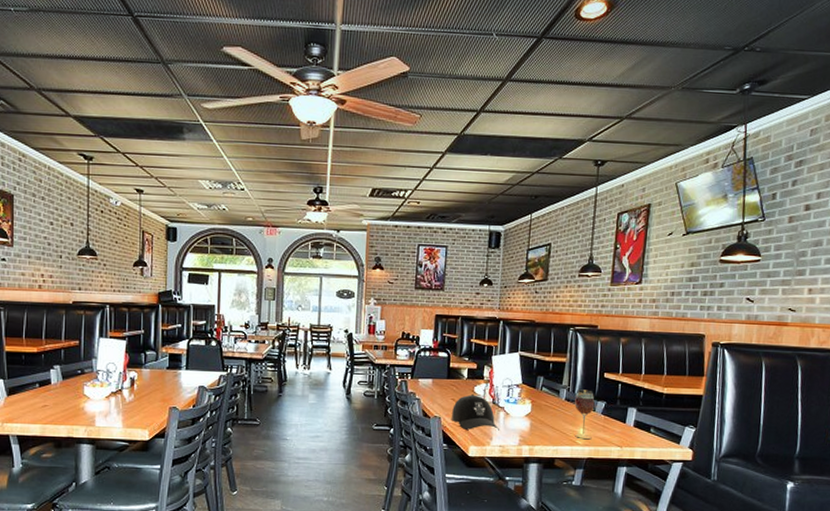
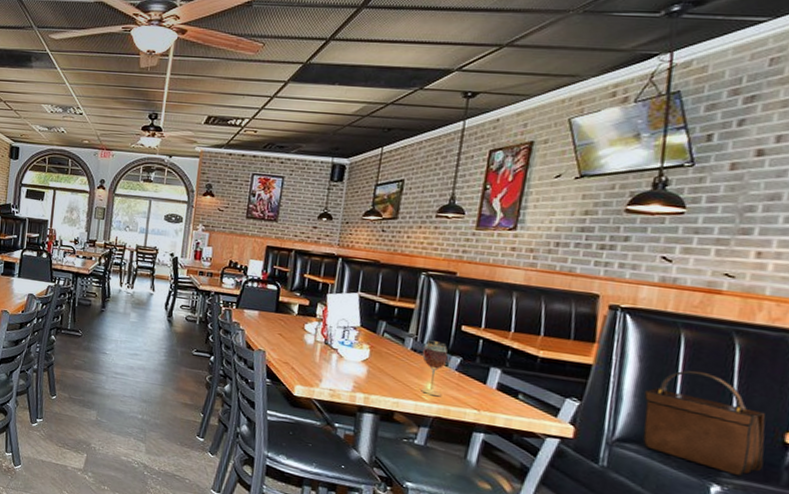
baseball cap: present [452,394,499,431] -> none [277,331,331,373]
handbag: none [739,390,820,472] -> present [642,370,766,477]

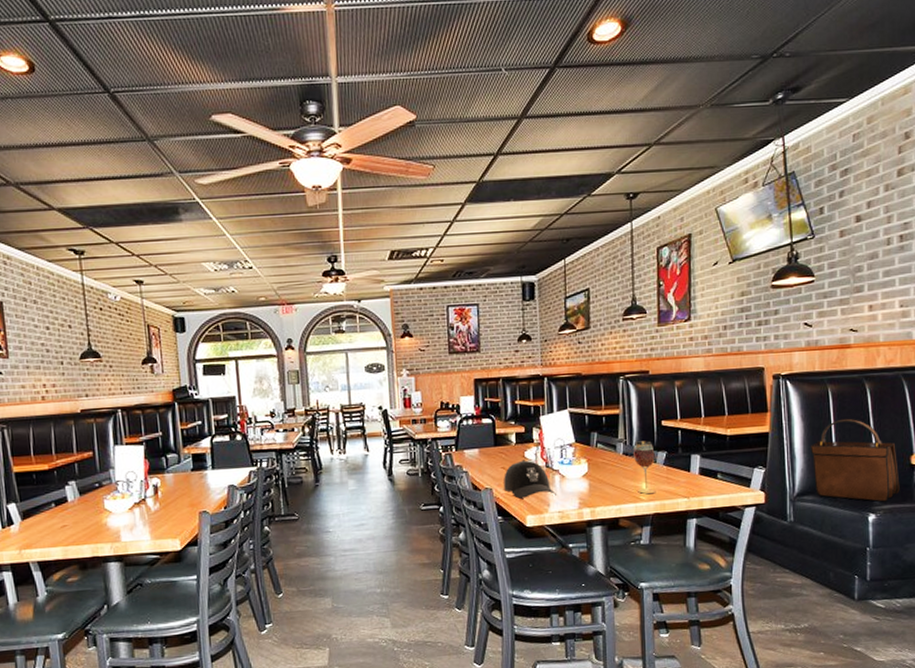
baseball cap: none [277,331,331,373] -> present [504,460,556,499]

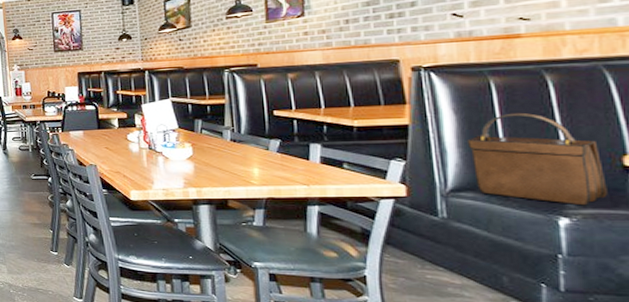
baseball cap: present [504,460,556,499] -> none [107,142,160,175]
wineglass: present [633,440,656,494] -> none [242,129,270,179]

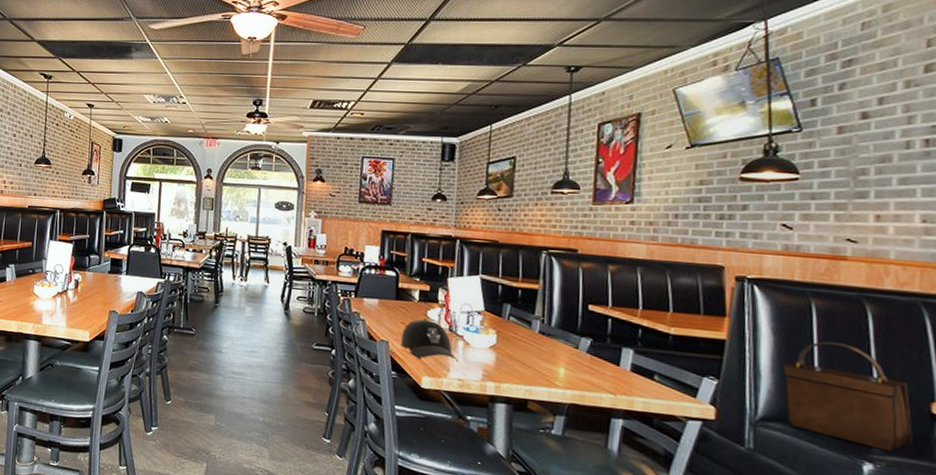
baseball cap: none [107,142,160,175] -> present [401,318,458,362]

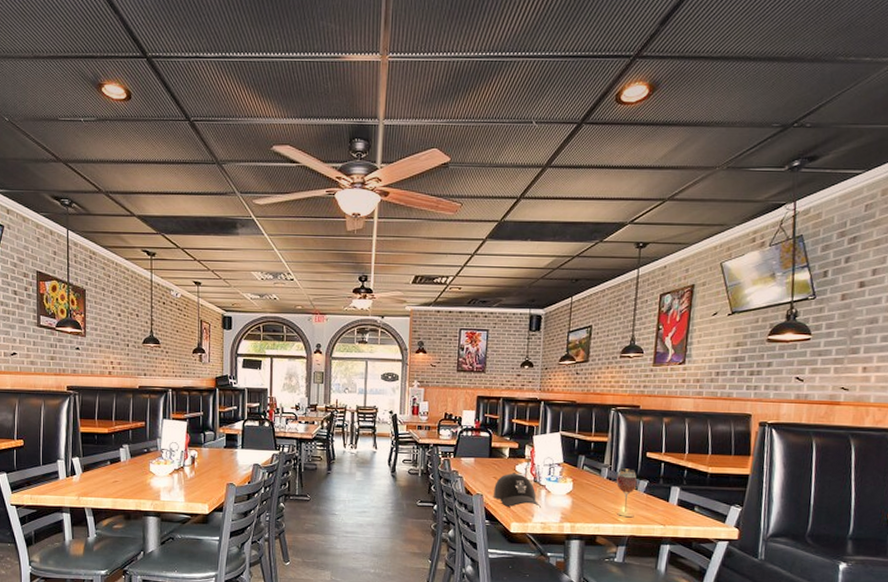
wineglass: none [551,322,578,382] -> present [616,468,637,518]
handbag: present [781,341,913,453] -> none [788,470,875,553]

